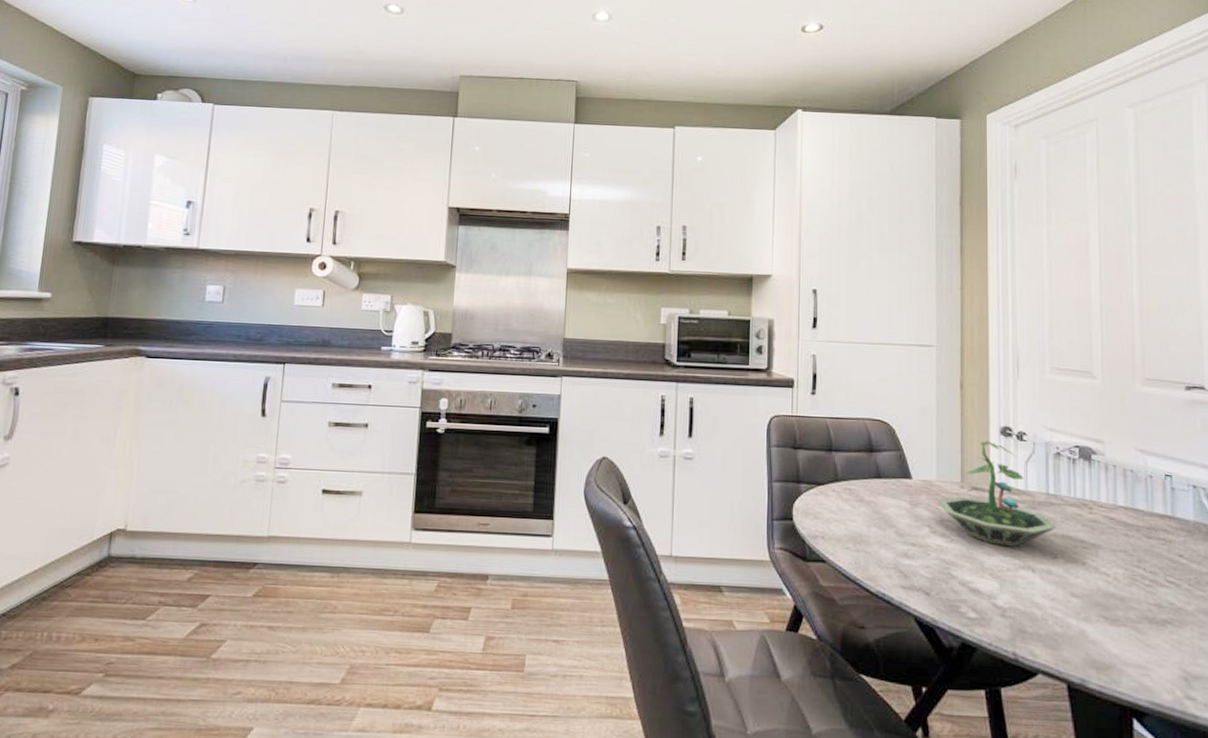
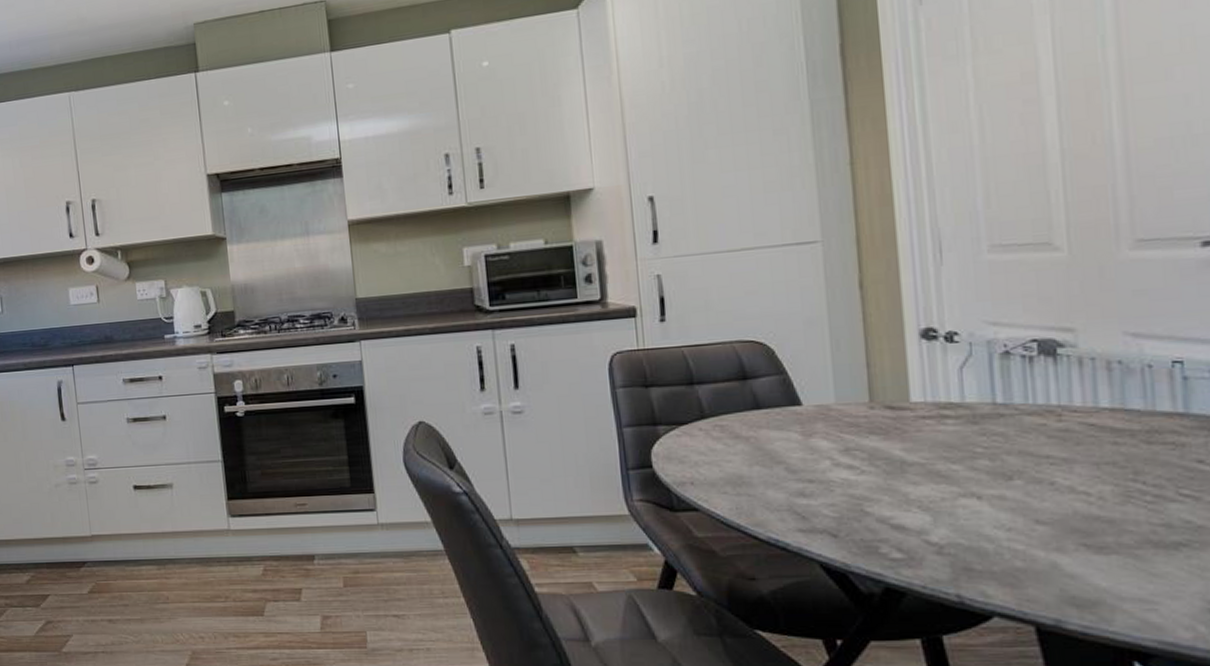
terrarium: present [938,441,1058,547] -> none [839,348,1012,473]

